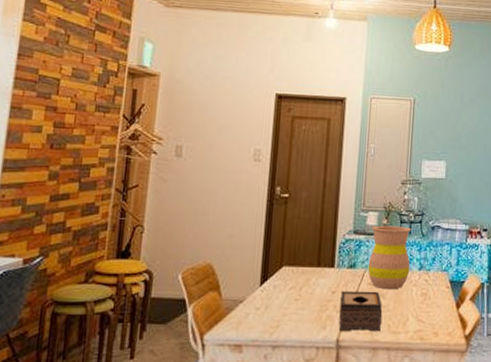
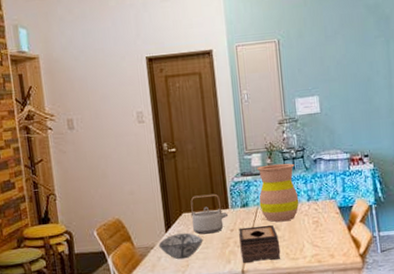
decorative bowl: none [249,289,300,319] -> present [158,233,203,260]
teapot: none [290,248,333,293] -> present [190,193,229,235]

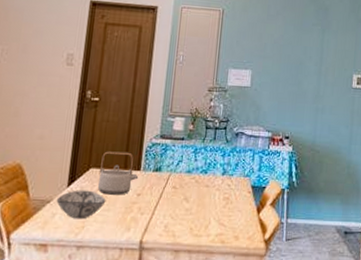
tissue box: present [238,225,281,263] -> none [142,193,186,233]
vase: present [257,163,299,222] -> none [172,130,216,194]

